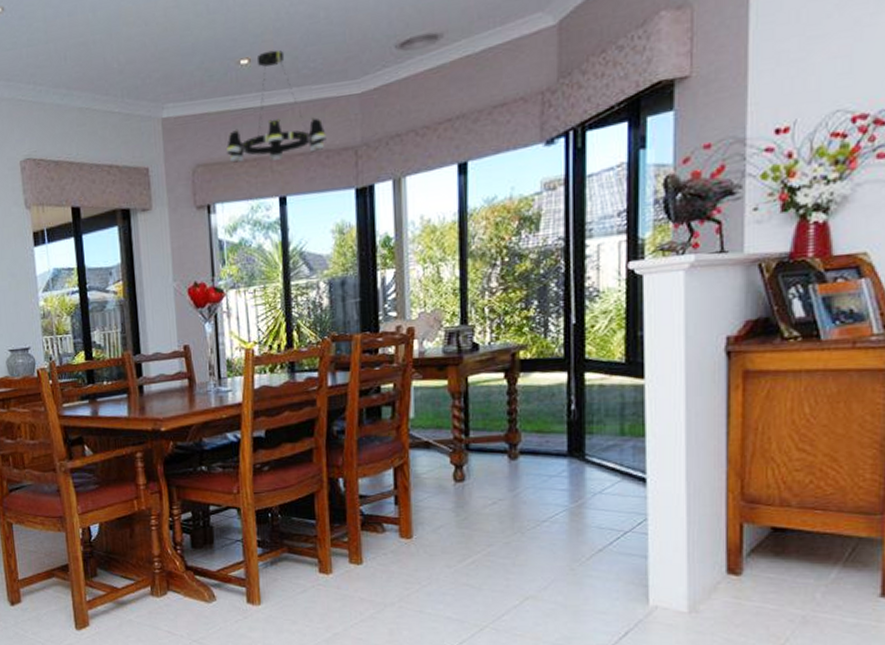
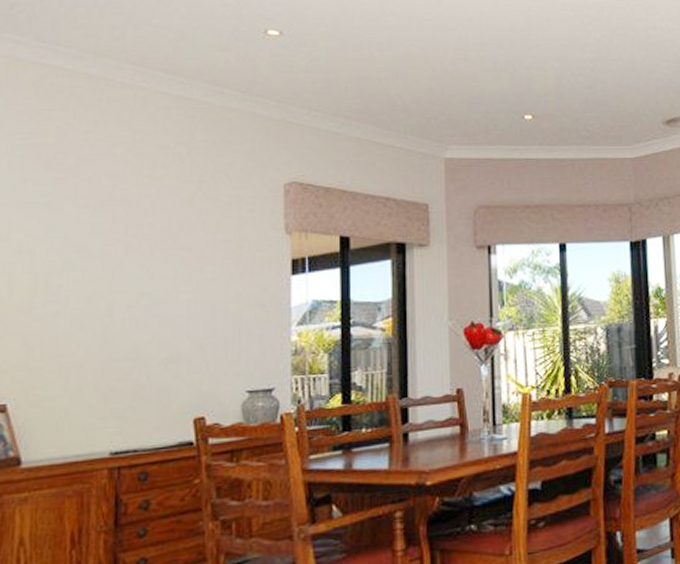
chandelier: present [226,50,327,163] -> none [508,111,604,209]

